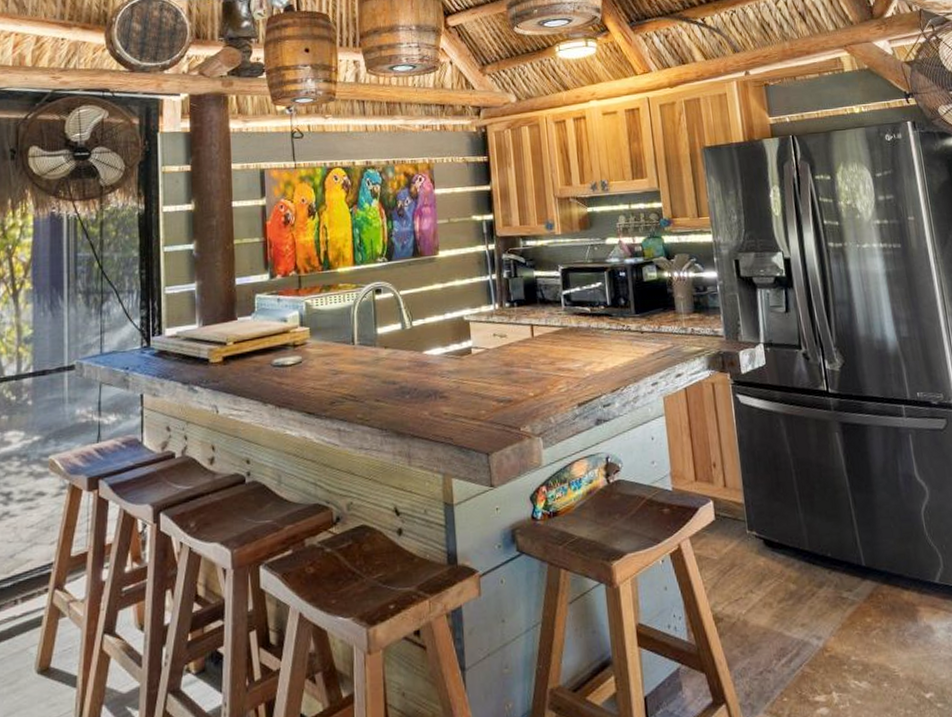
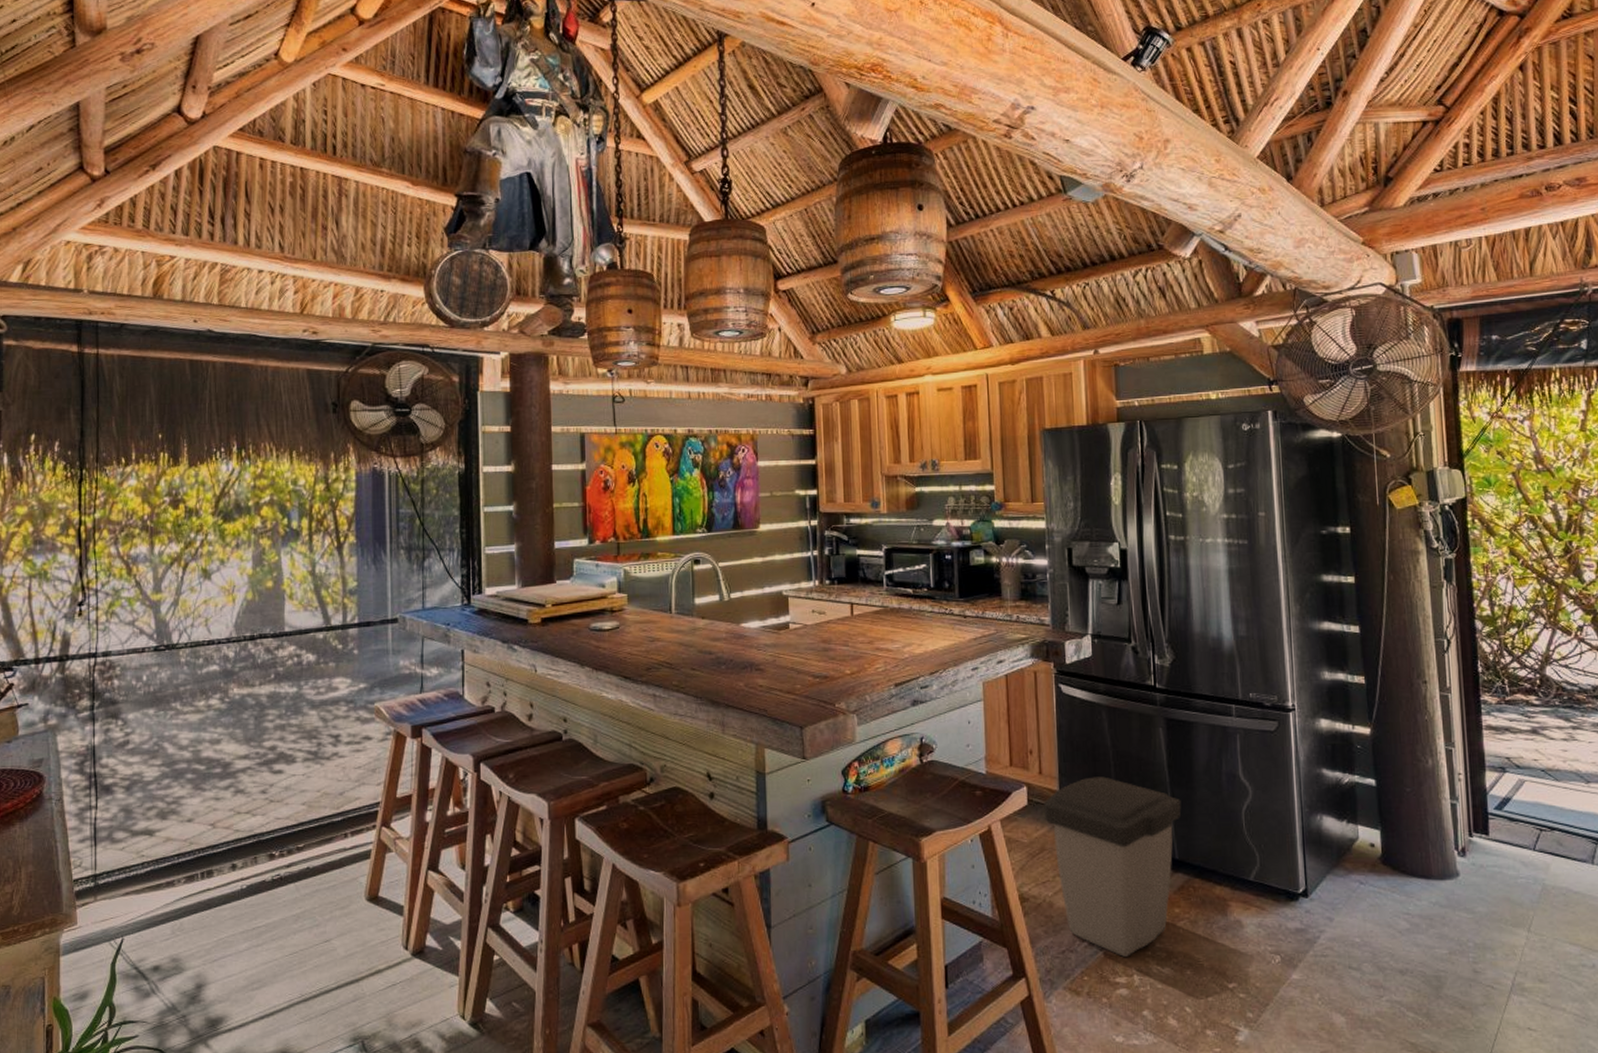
trash can: none [731,485,864,673] -> present [1044,776,1182,957]

